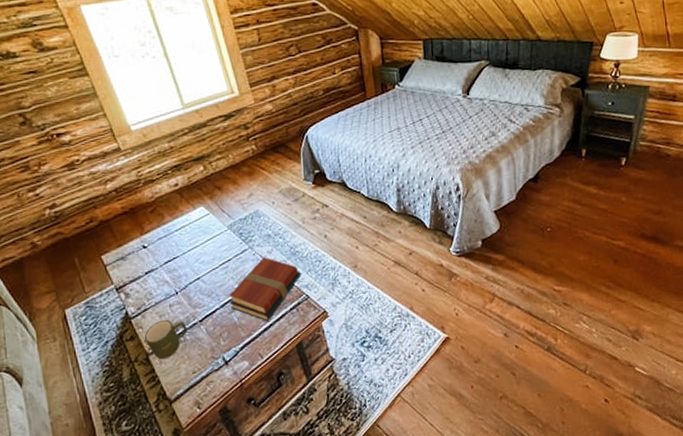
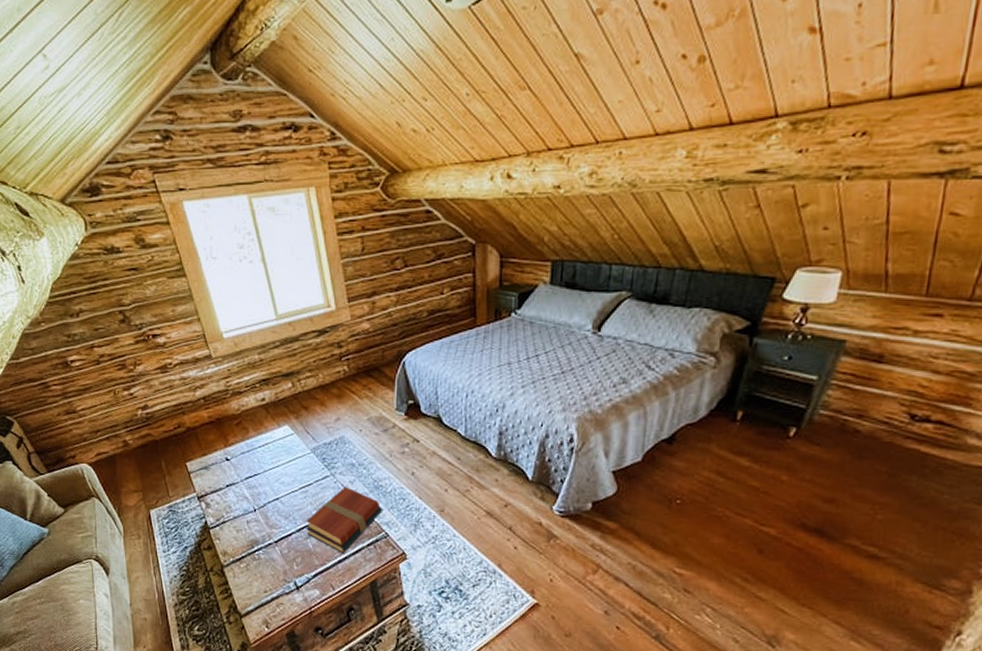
mug: present [144,319,187,360] -> none [220,534,262,574]

